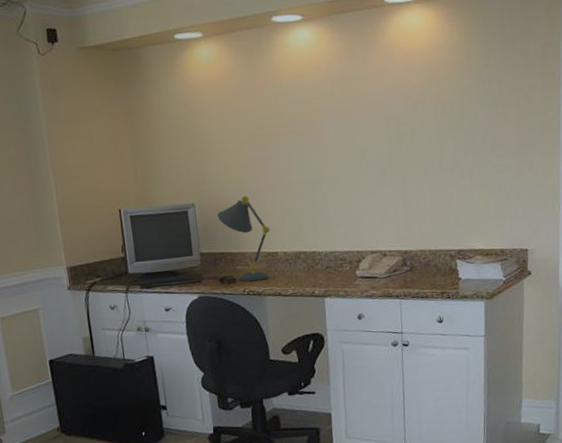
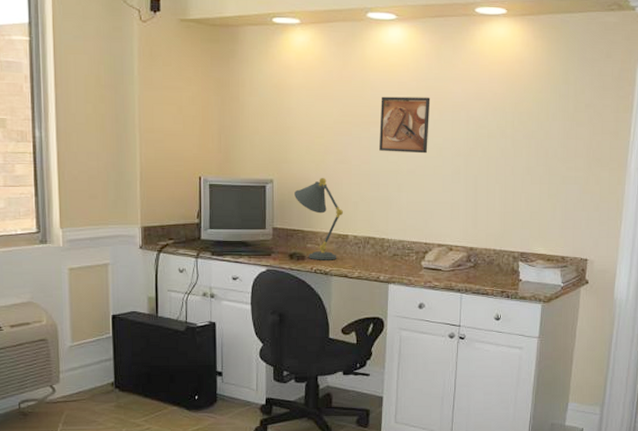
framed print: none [295,98,350,161] -> present [379,96,431,154]

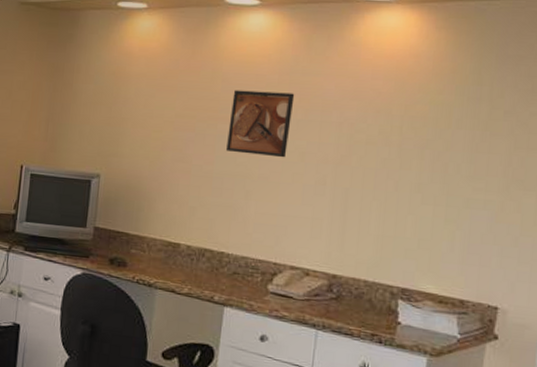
desk lamp: present [294,178,343,260] -> none [122,176,177,271]

